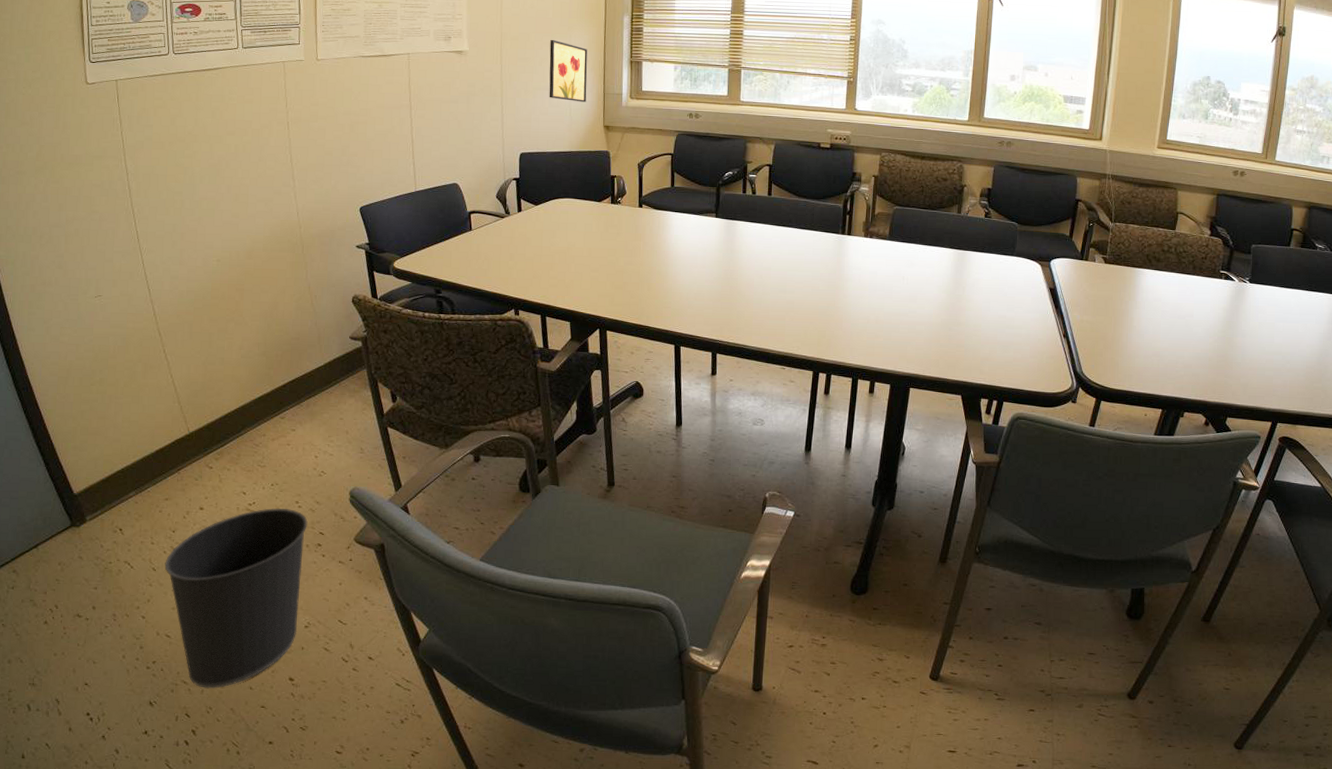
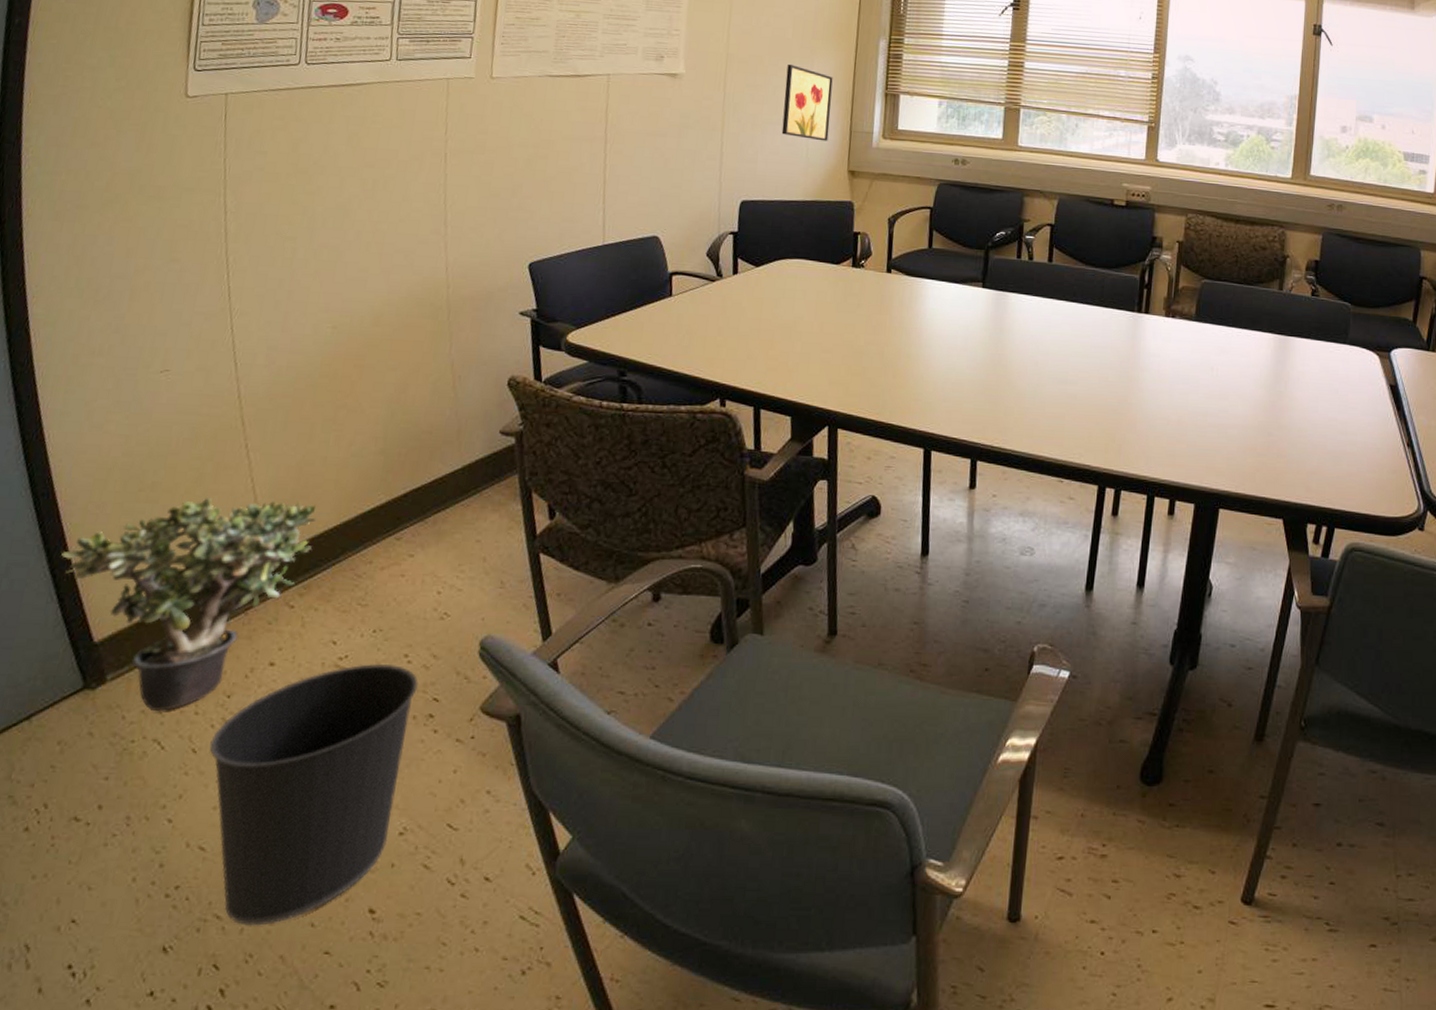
potted plant: none [42,390,222,542] -> present [61,498,318,711]

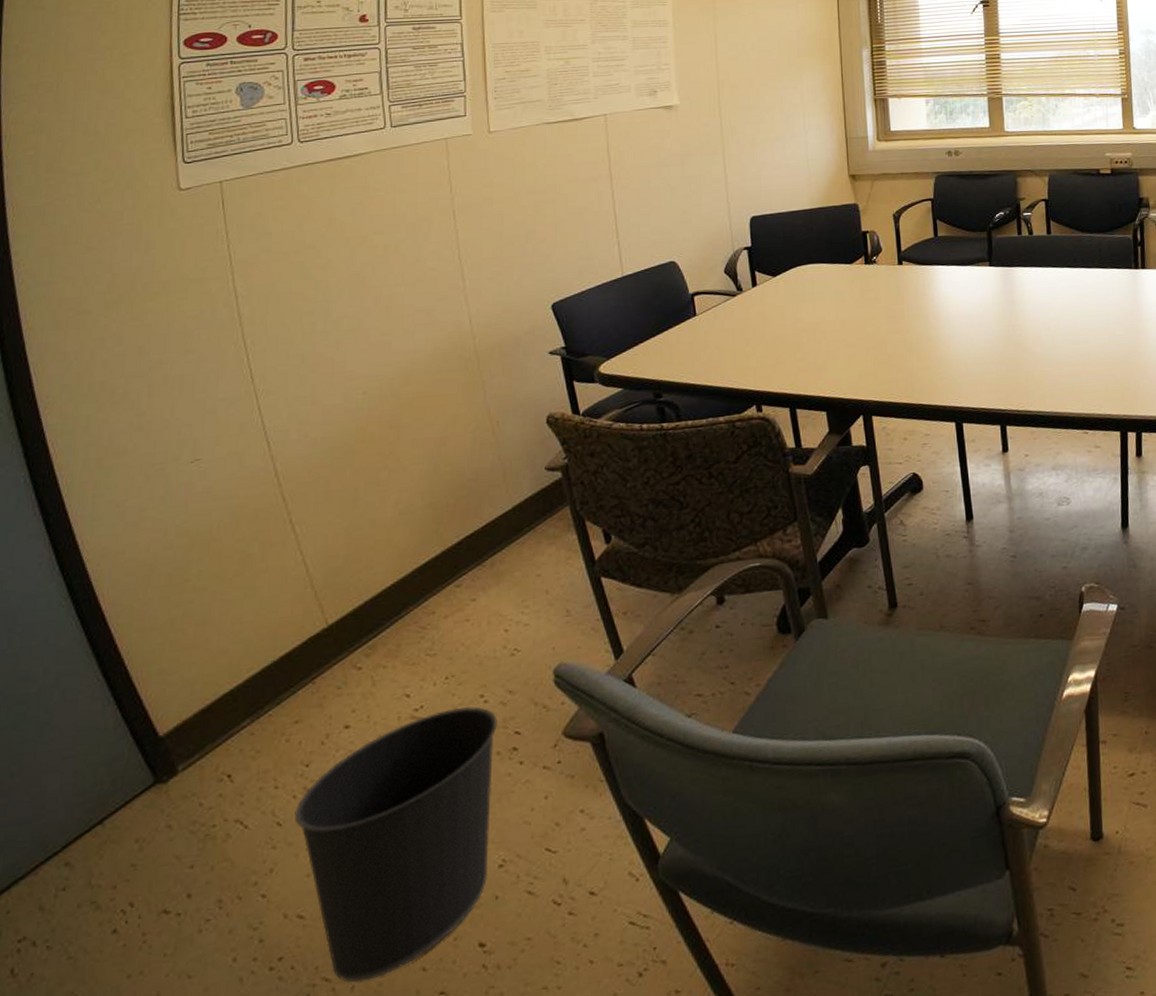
potted plant: present [61,498,318,711] -> none [112,565,374,793]
wall art: present [781,64,833,142] -> none [777,82,826,151]

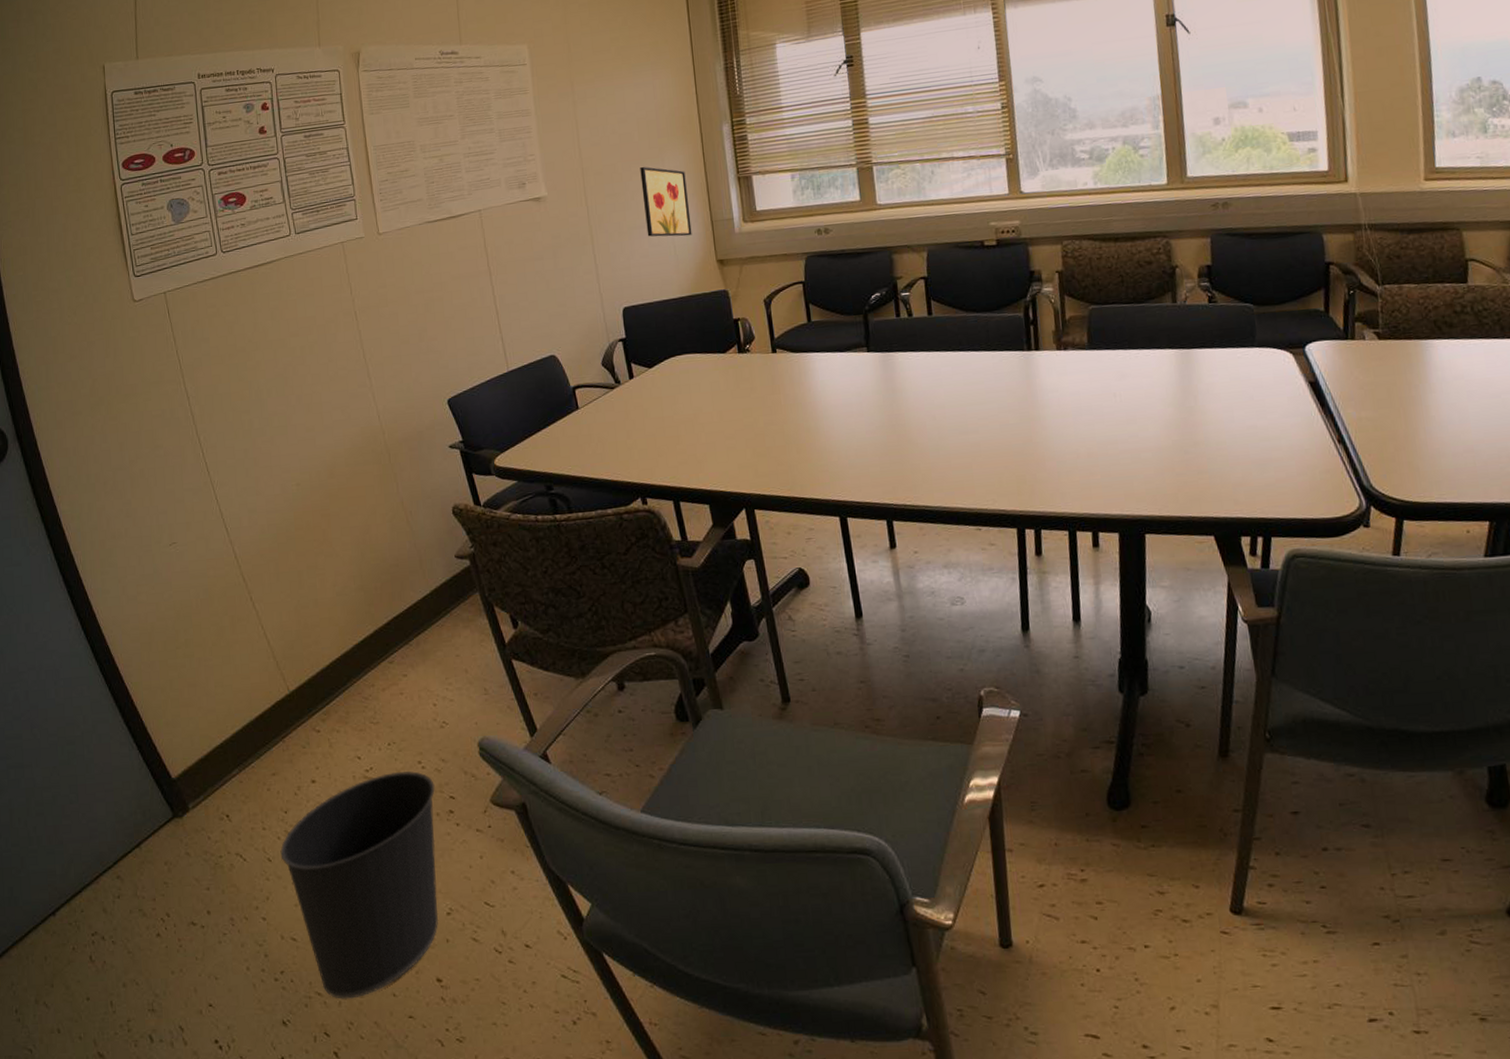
wall art: none [777,82,826,151] -> present [640,166,692,237]

